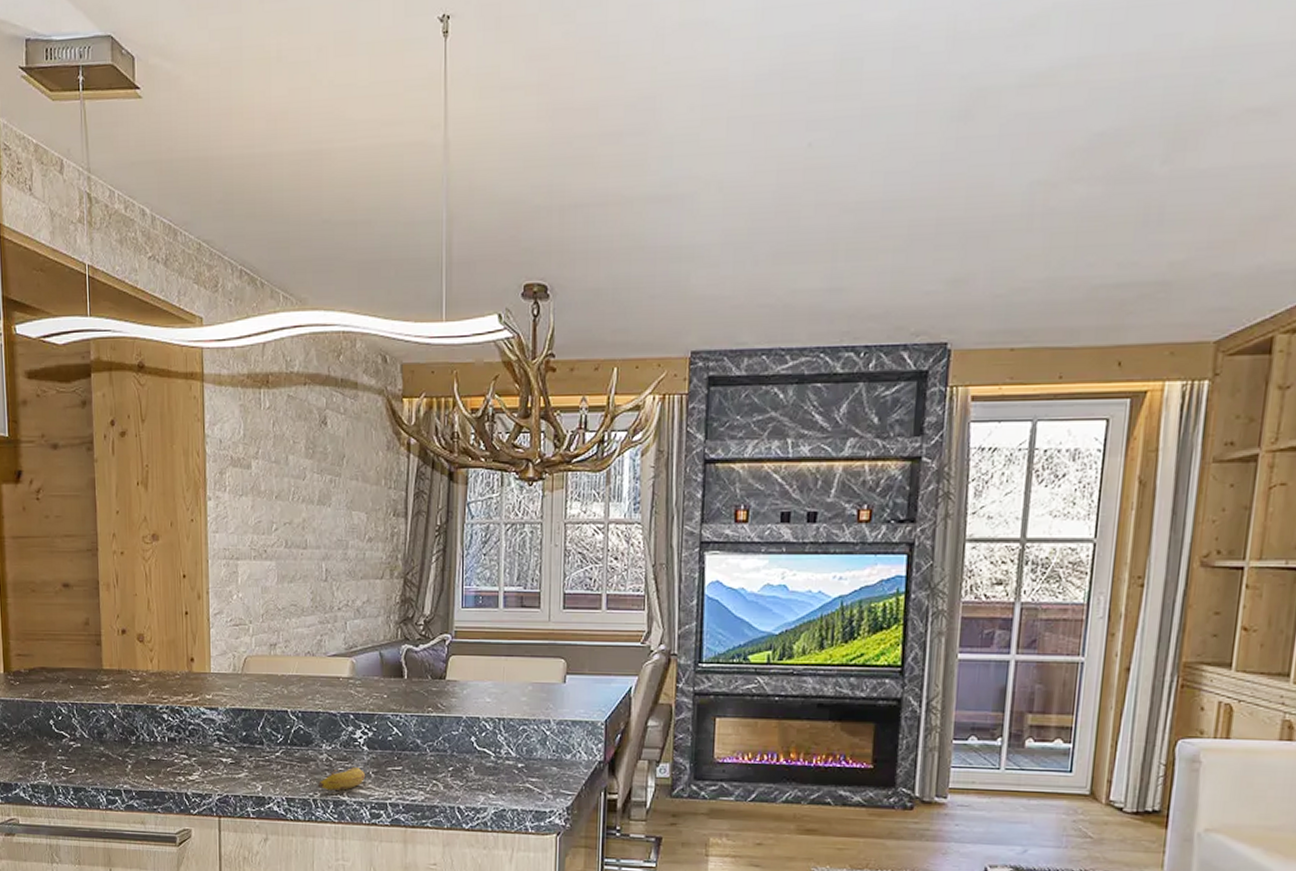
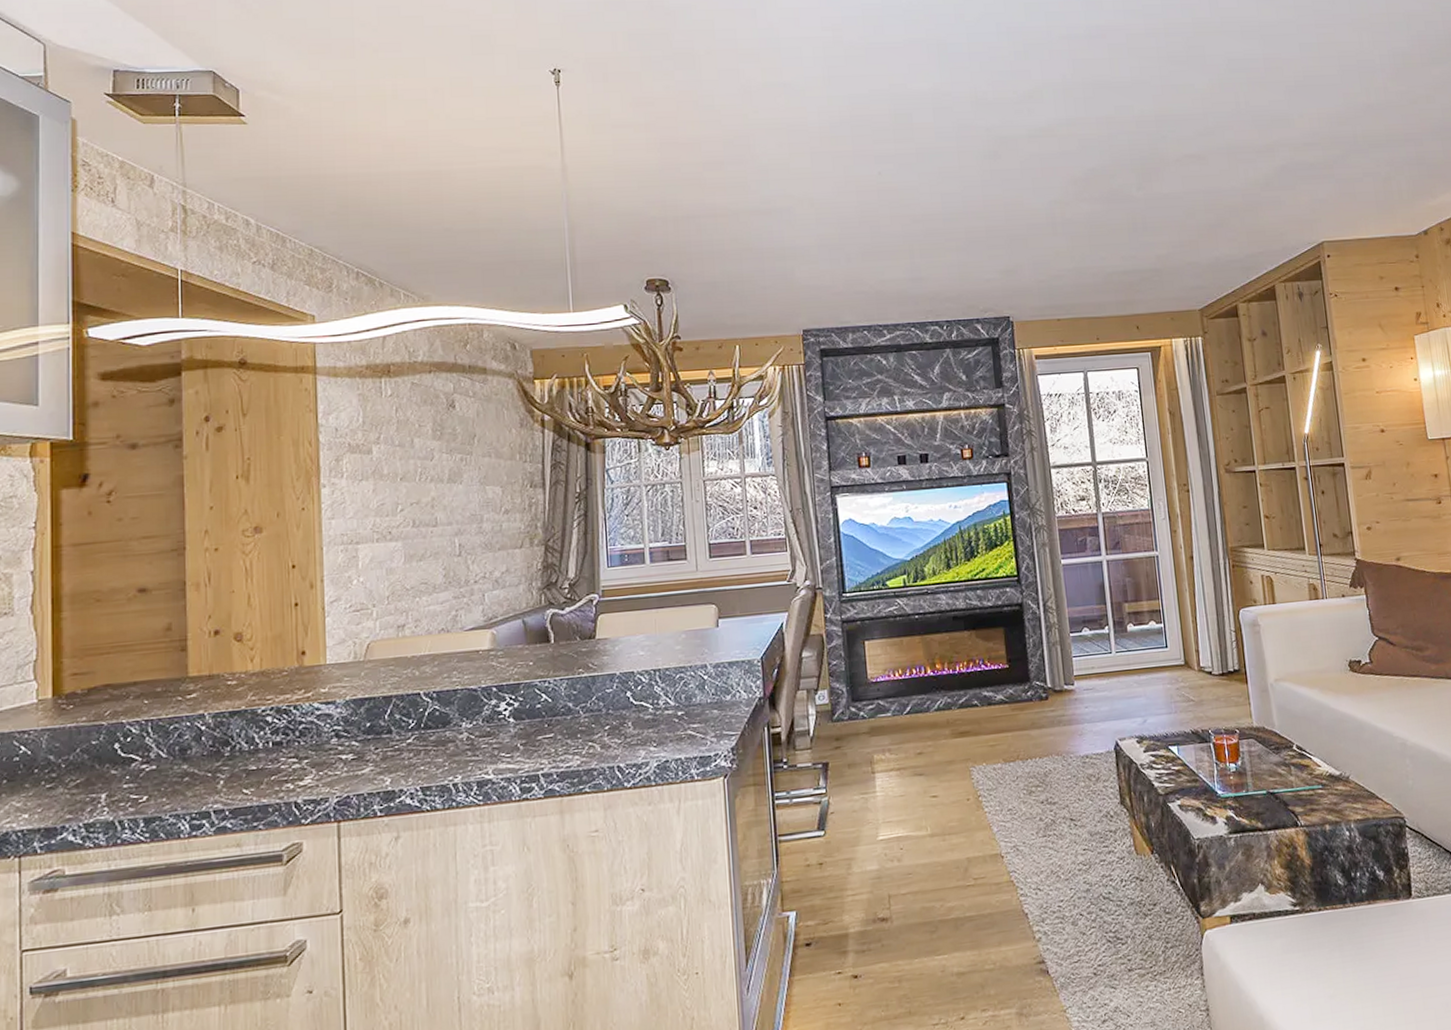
banana: present [317,767,365,790] -> none [457,742,512,771]

